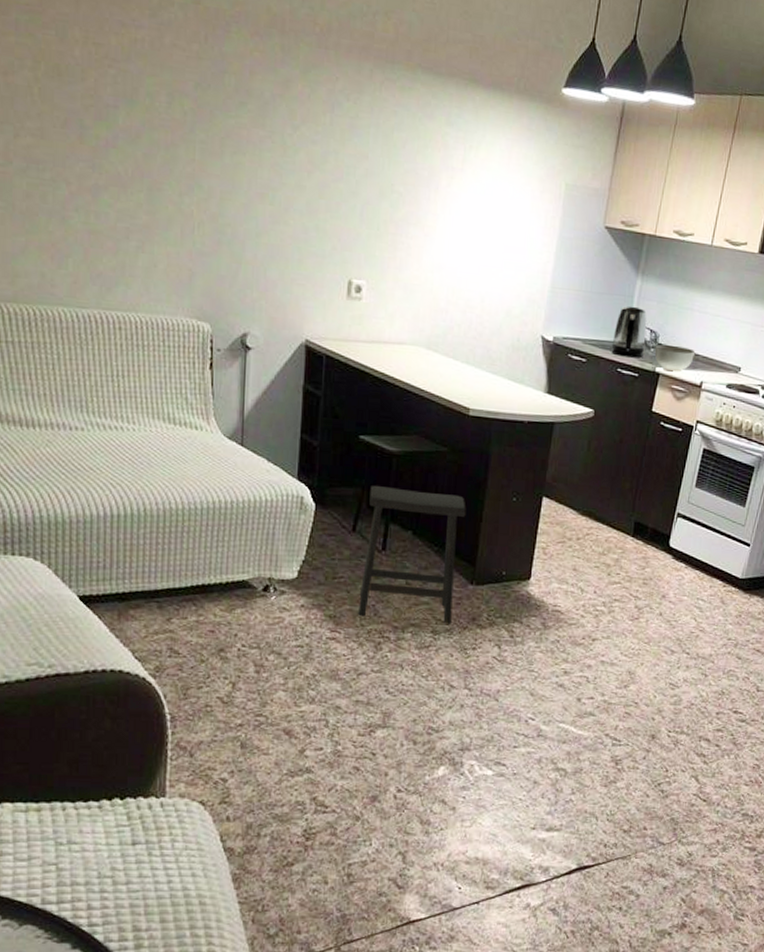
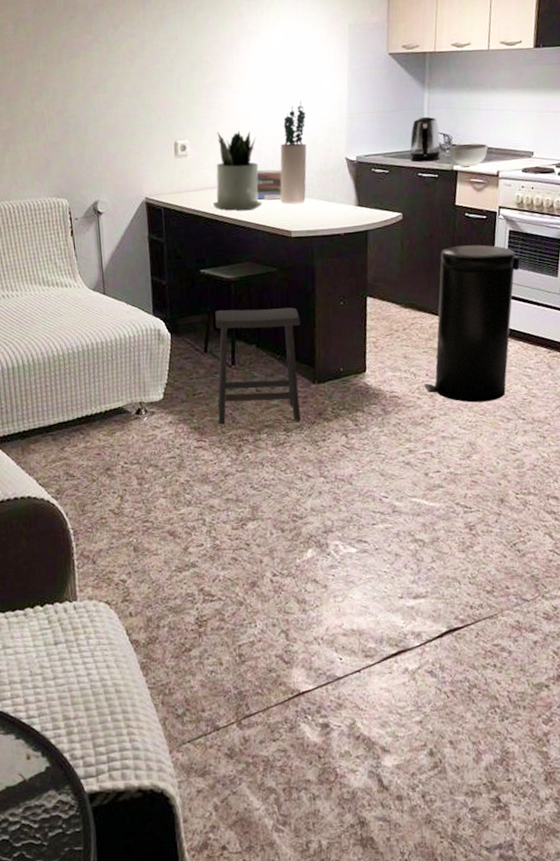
planter: none [384,277,446,376] -> present [212,131,263,211]
books: none [436,331,468,370] -> present [256,169,282,200]
vase: none [461,260,504,380] -> present [279,100,307,205]
pedal bin: none [590,456,709,630] -> present [424,244,520,403]

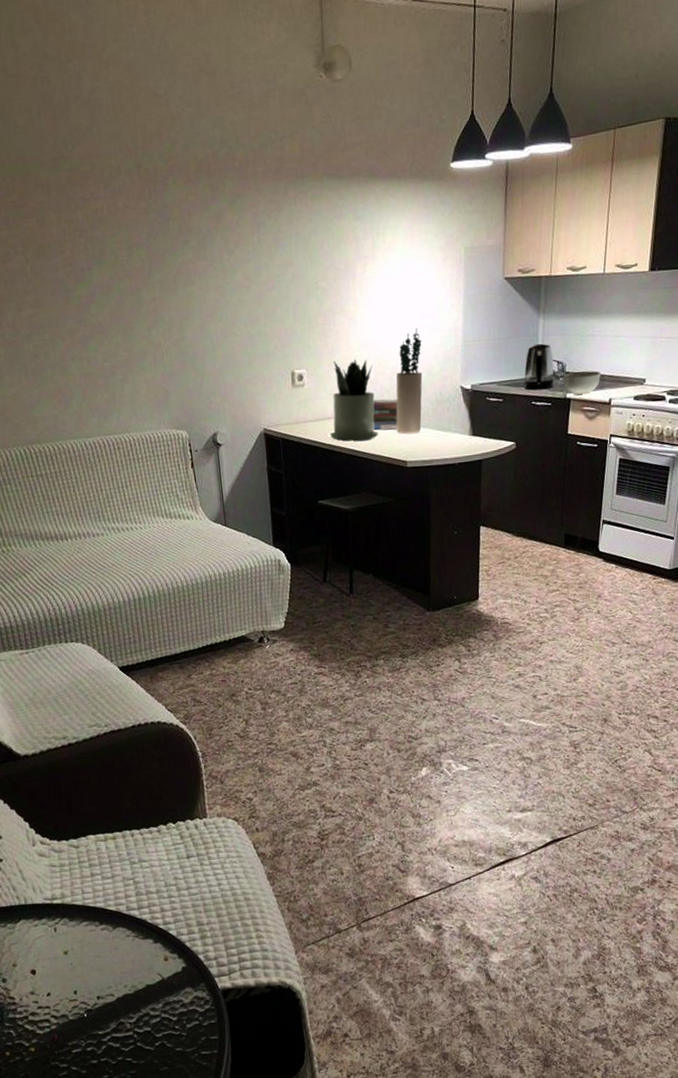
stool: present [215,307,301,425] -> none [333,537,416,652]
pedal bin: present [424,244,520,403] -> none [534,473,629,628]

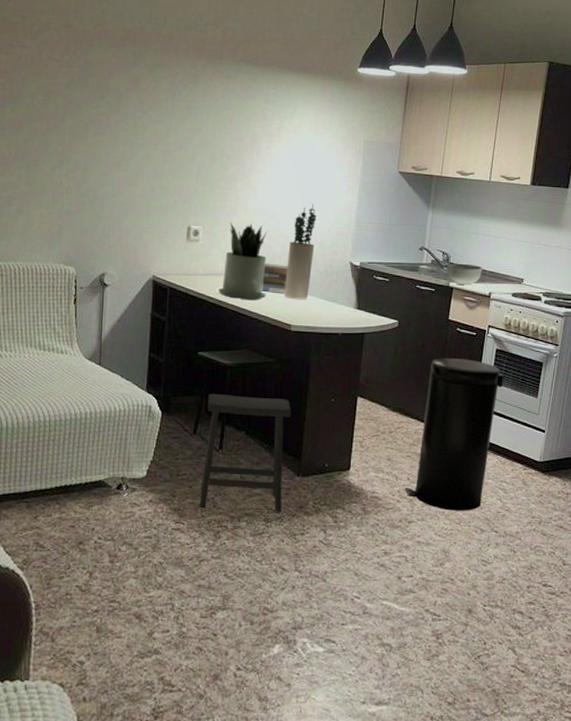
stool: none [333,537,416,652] -> present [199,394,291,513]
kettle: present [523,343,555,391] -> none [410,233,439,276]
pedal bin: none [534,473,629,628] -> present [404,358,503,511]

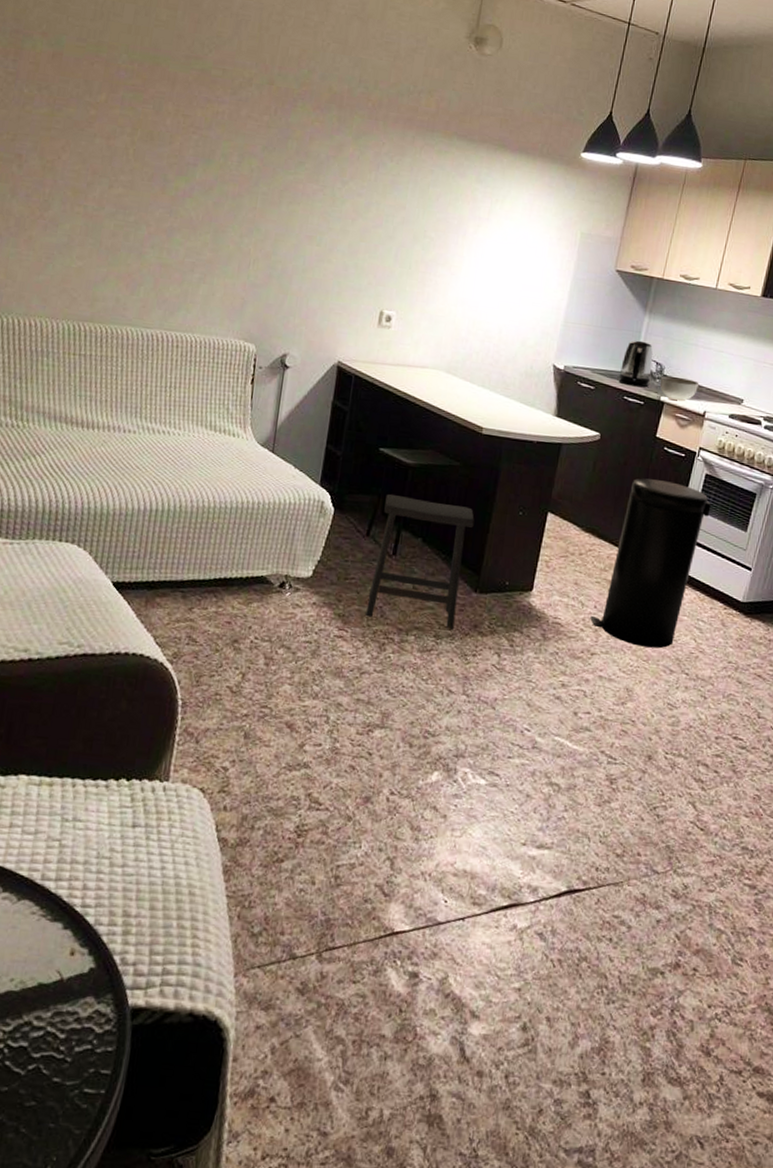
planter: present [218,222,268,300] -> none [407,310,467,397]
books: present [262,263,288,293] -> none [454,357,485,393]
vase: present [283,203,317,300] -> none [477,297,521,402]
kettle: none [410,233,439,276] -> present [618,340,653,388]

